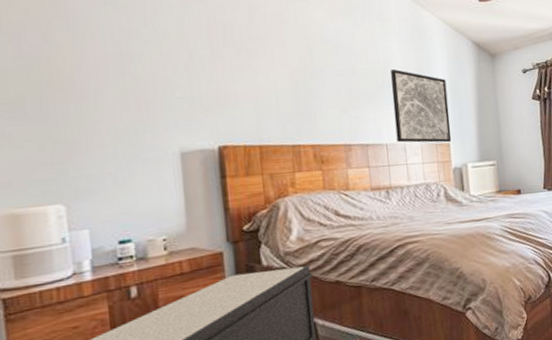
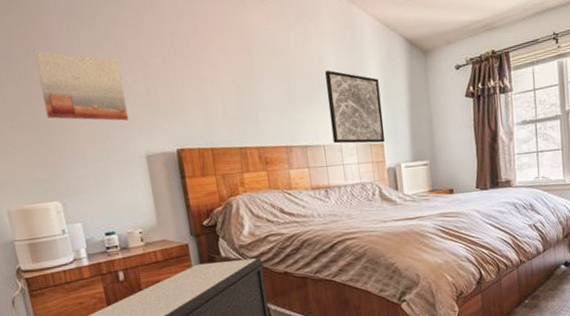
wall art: none [53,34,164,114] -> present [33,49,129,121]

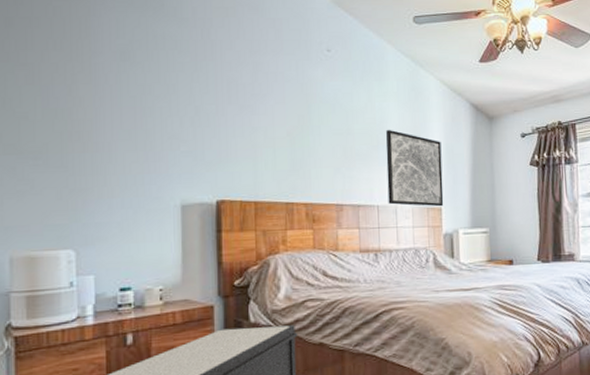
wall art: present [33,49,129,121] -> none [76,88,169,167]

